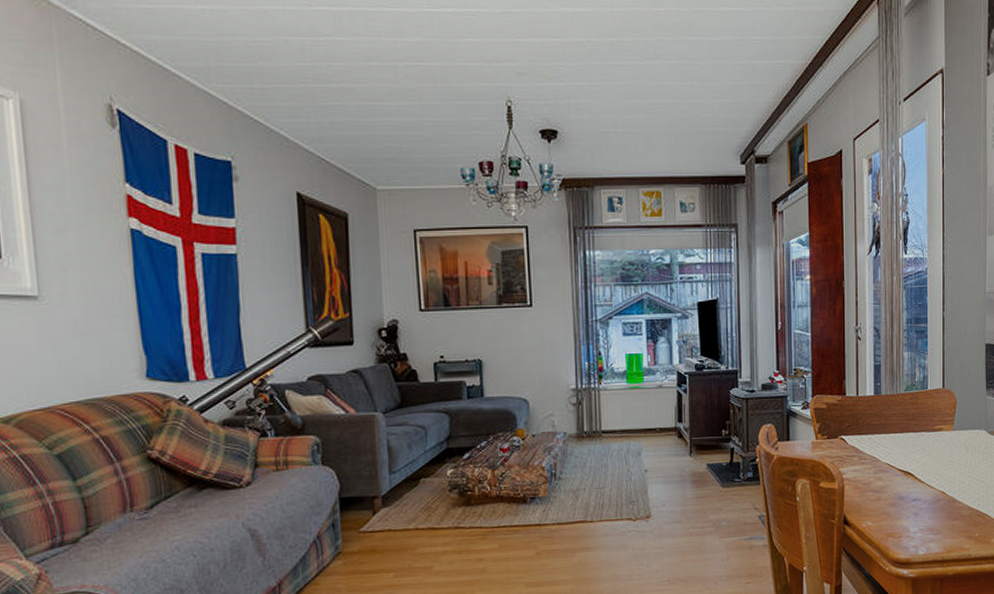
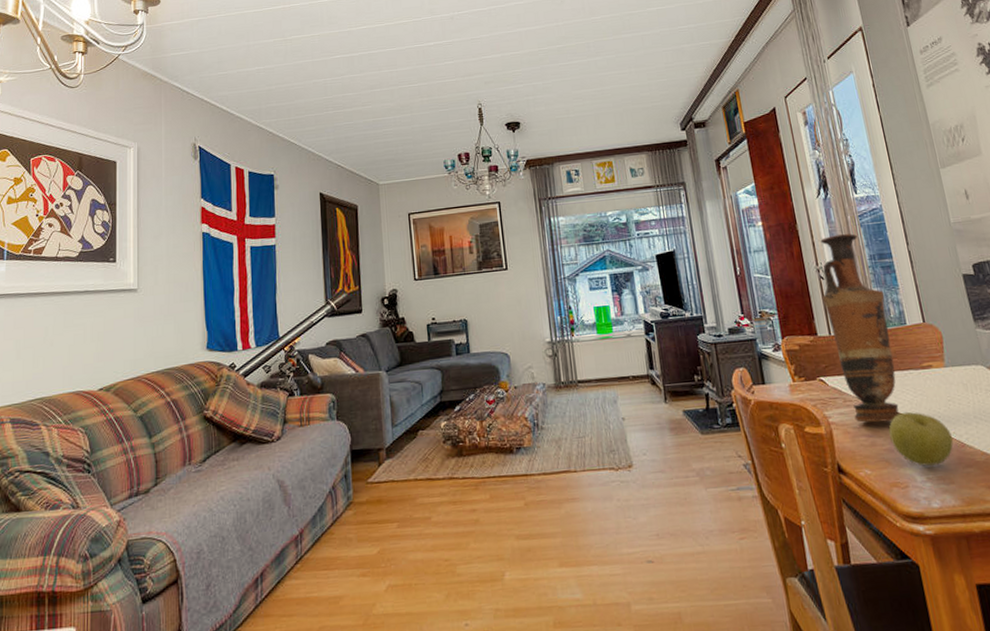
vase: none [856,295,914,480] -> present [820,234,900,423]
apple: none [894,470,946,519] -> present [888,411,954,466]

